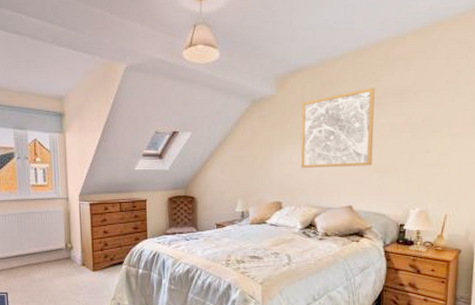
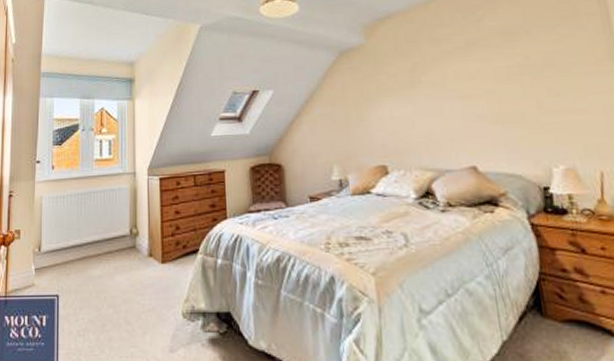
wall art: present [300,87,375,168] -> none [396,28,492,123]

